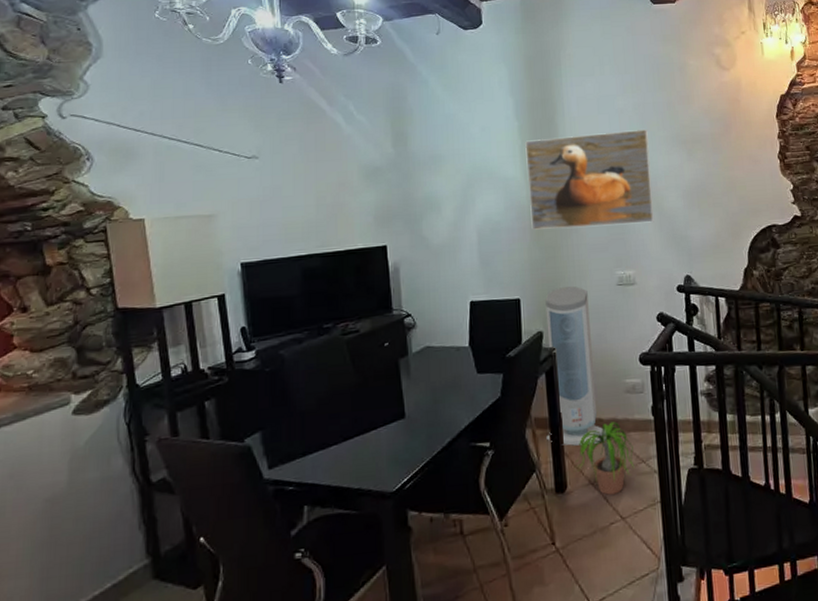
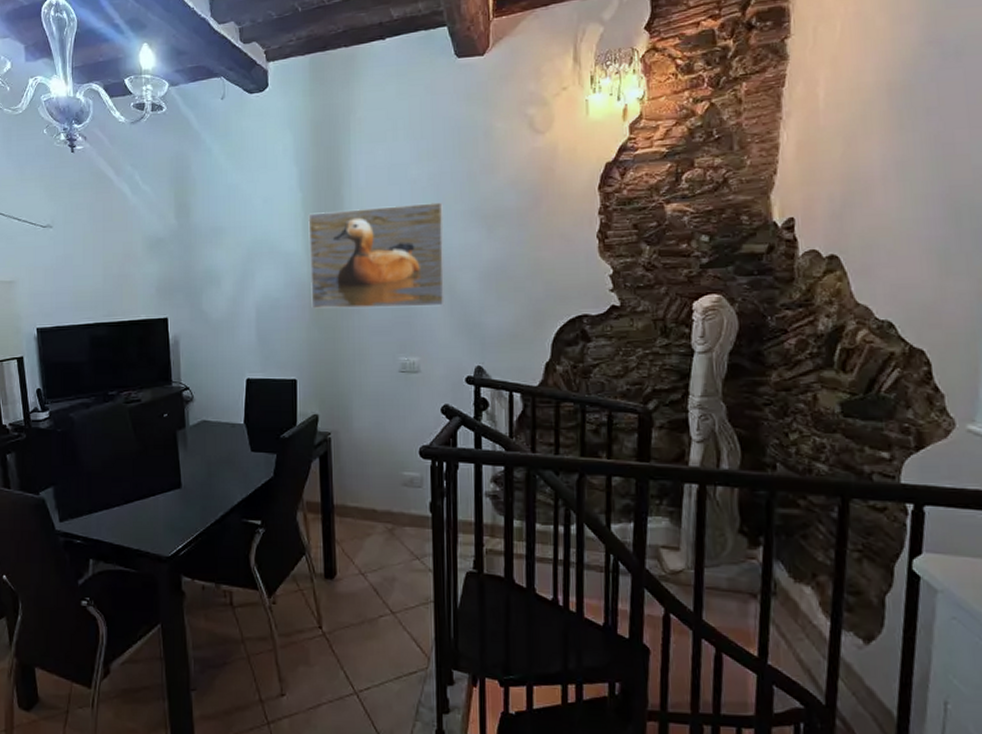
air purifier: present [545,285,607,446] -> none [318,369,380,534]
potted plant: present [576,421,635,495] -> none [347,514,408,588]

